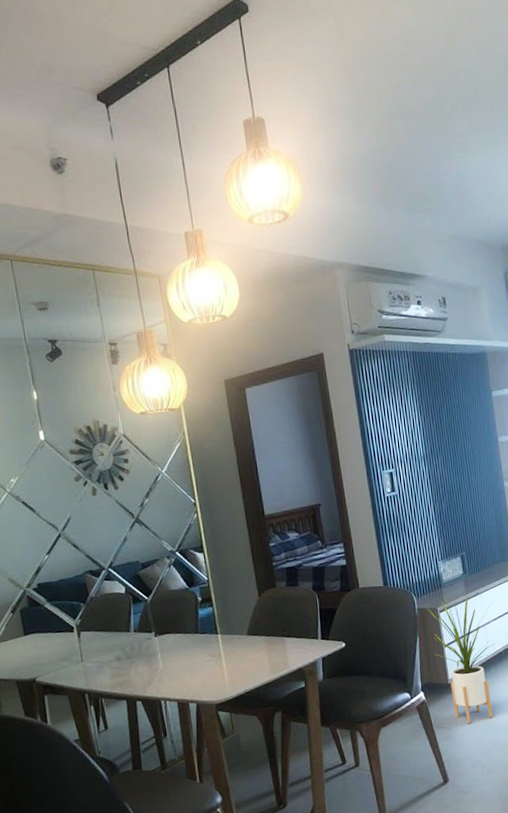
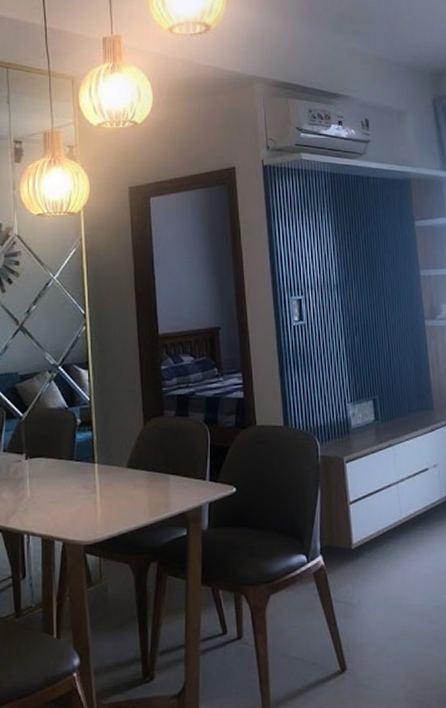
house plant: present [427,591,495,724] -> none [331,441,408,600]

